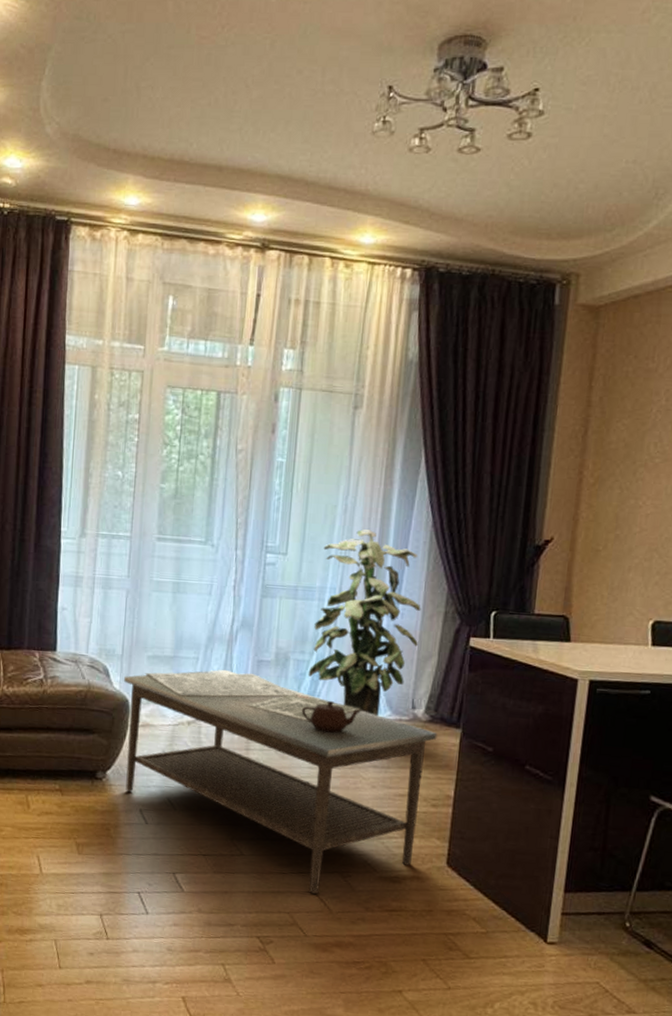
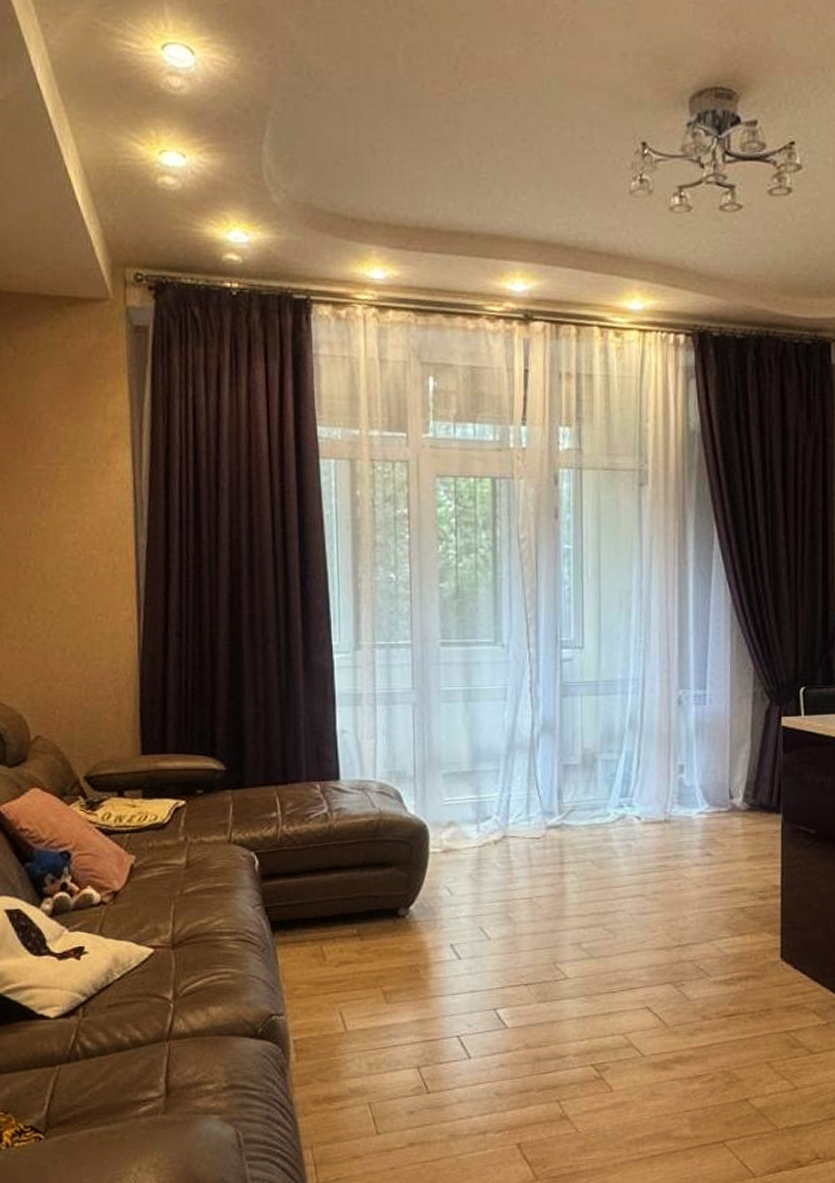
coffee table: present [124,669,438,895] -> none [419,779,758,1010]
indoor plant: present [308,529,421,716] -> none [618,614,729,811]

